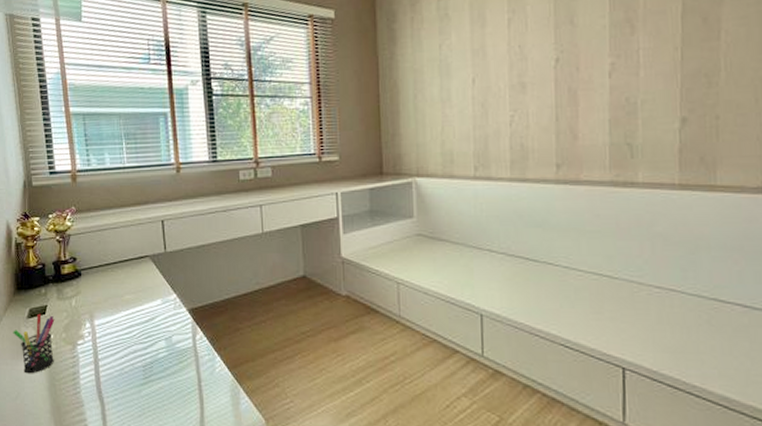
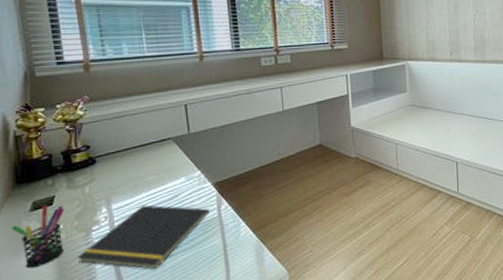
notepad: none [65,324,185,393] -> present [77,205,210,269]

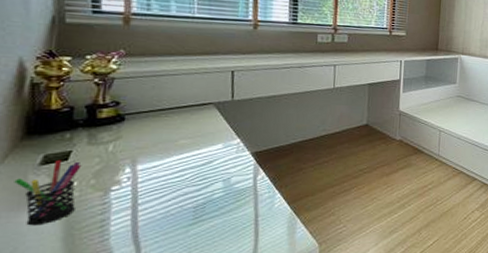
notepad: present [77,205,210,269] -> none [90,168,245,234]

